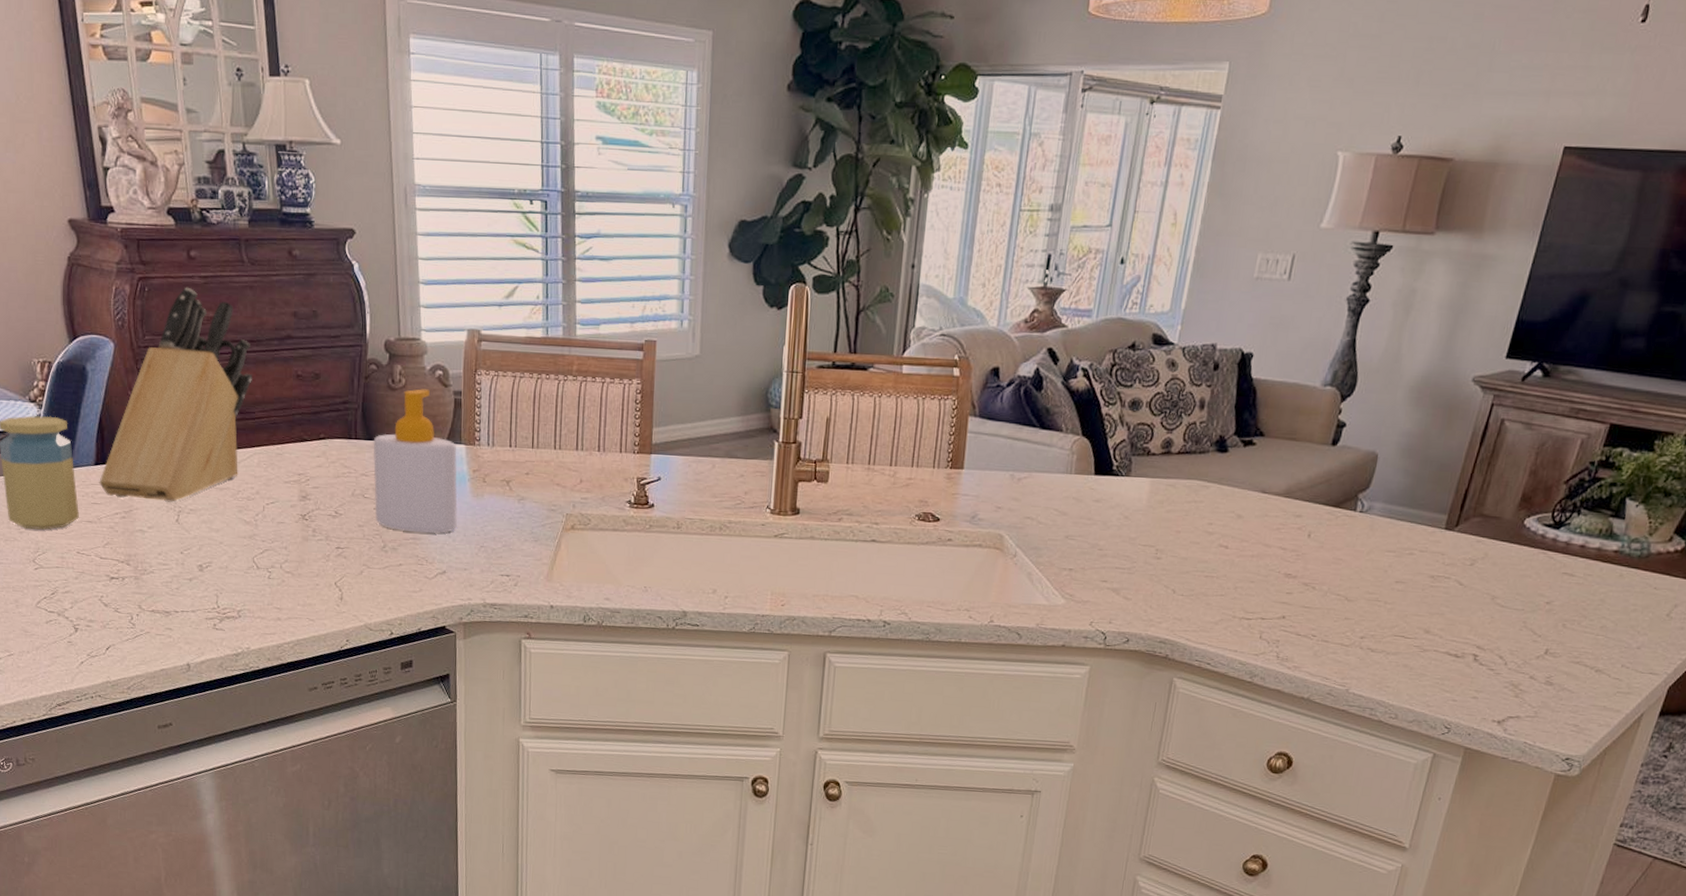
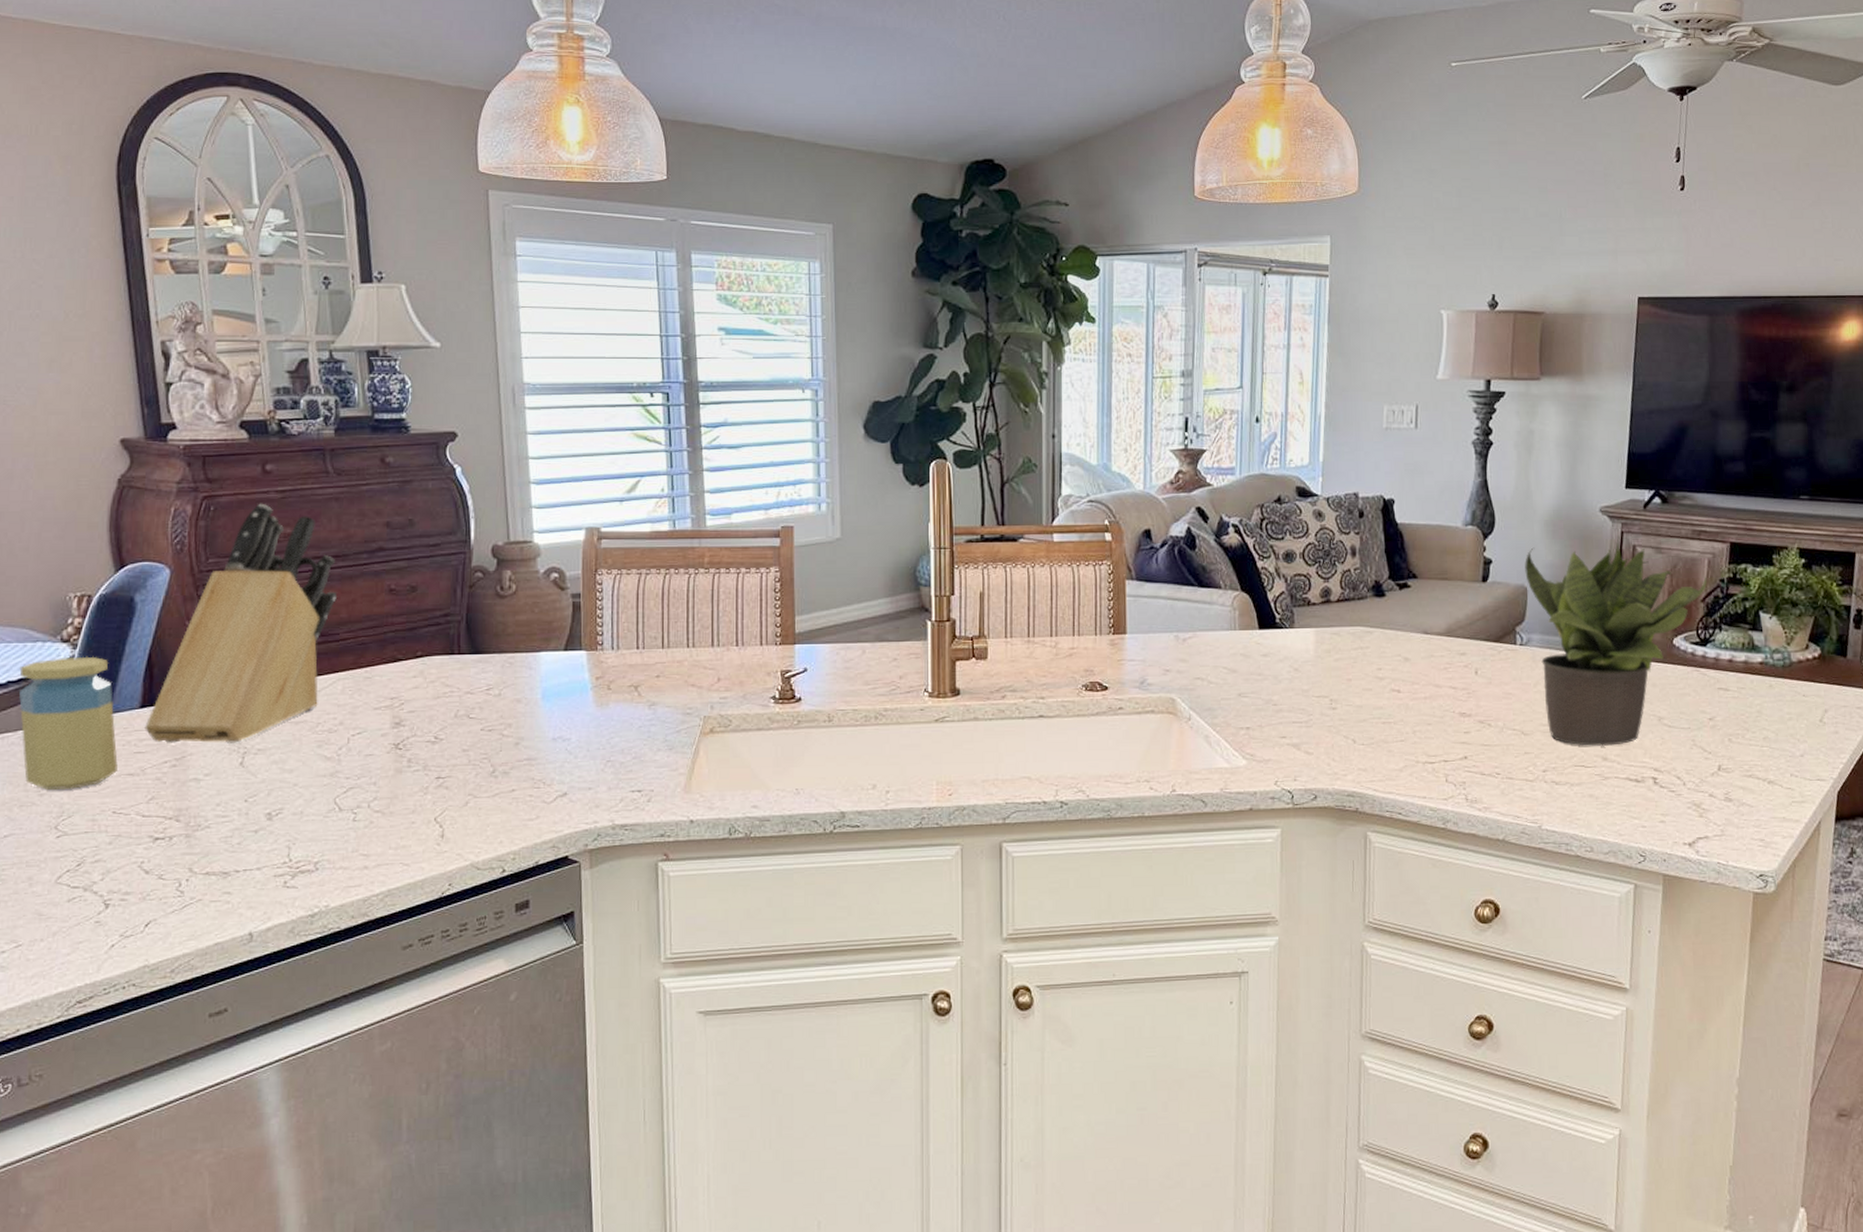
soap bottle: present [373,389,457,533] -> none [479,594,579,752]
potted plant: none [1374,406,1576,620] -> present [1525,534,1707,747]

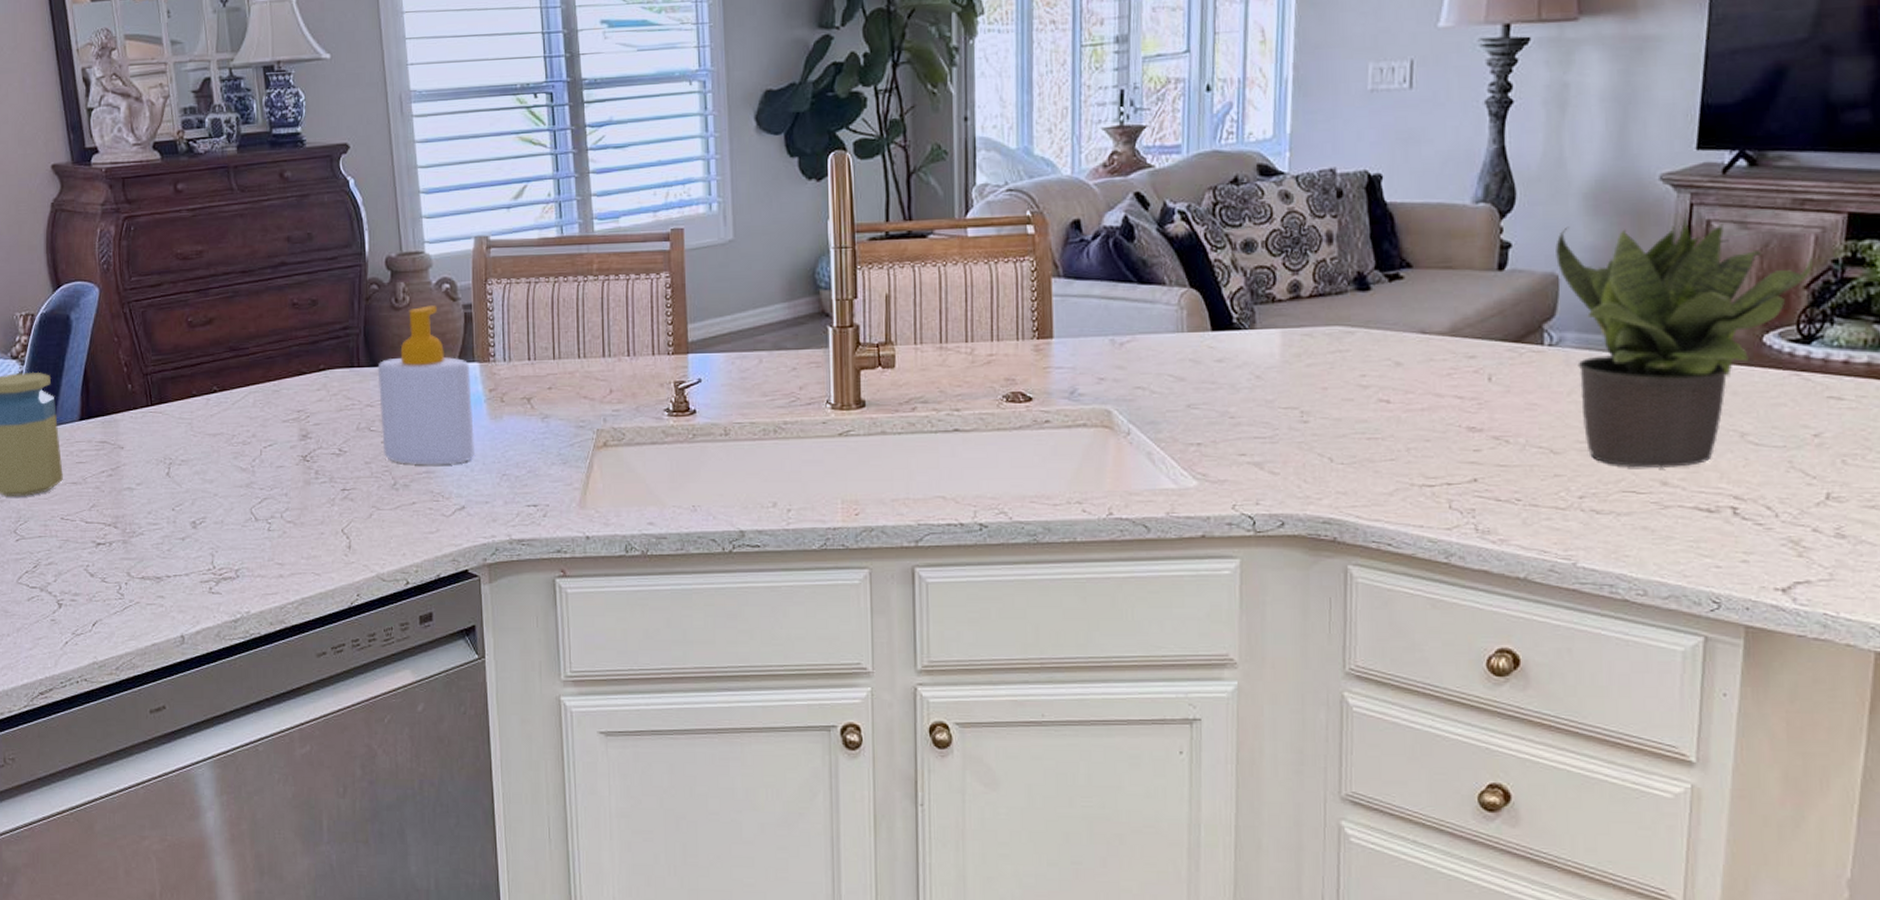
knife block: present [144,503,338,745] -> none [84,221,246,456]
soap bottle: none [479,594,579,752] -> present [377,305,474,465]

